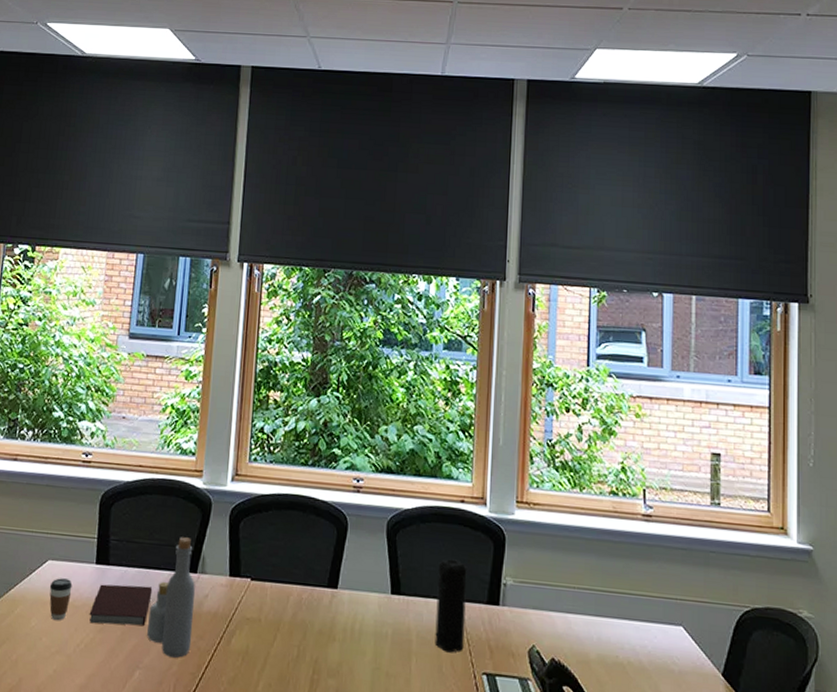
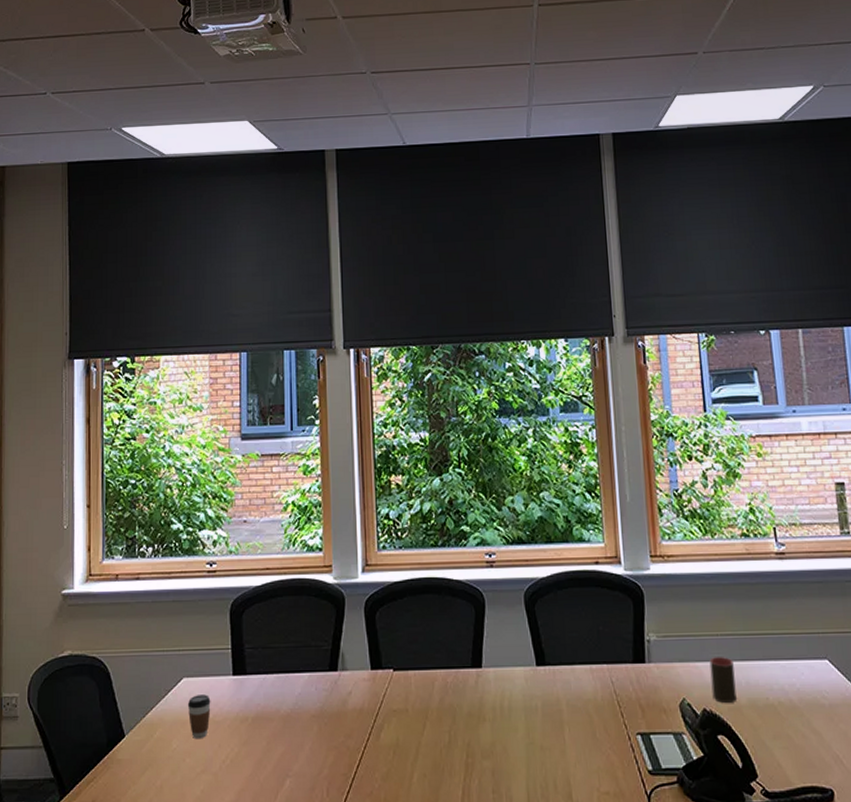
notebook: present [89,584,153,626] -> none [231,691,294,737]
bottle set: present [147,537,195,658] -> none [293,636,340,761]
speaker: present [435,559,467,653] -> none [580,622,615,718]
cup: none [562,609,587,656] -> present [709,657,737,703]

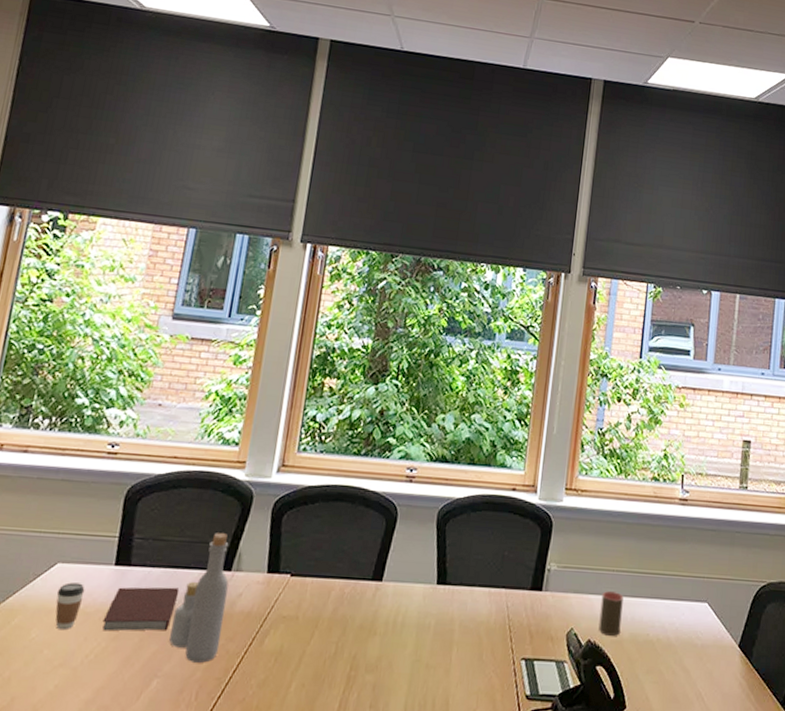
notebook: none [231,691,294,737] -> present [102,587,180,631]
bottle set: none [293,636,340,761] -> present [169,533,229,663]

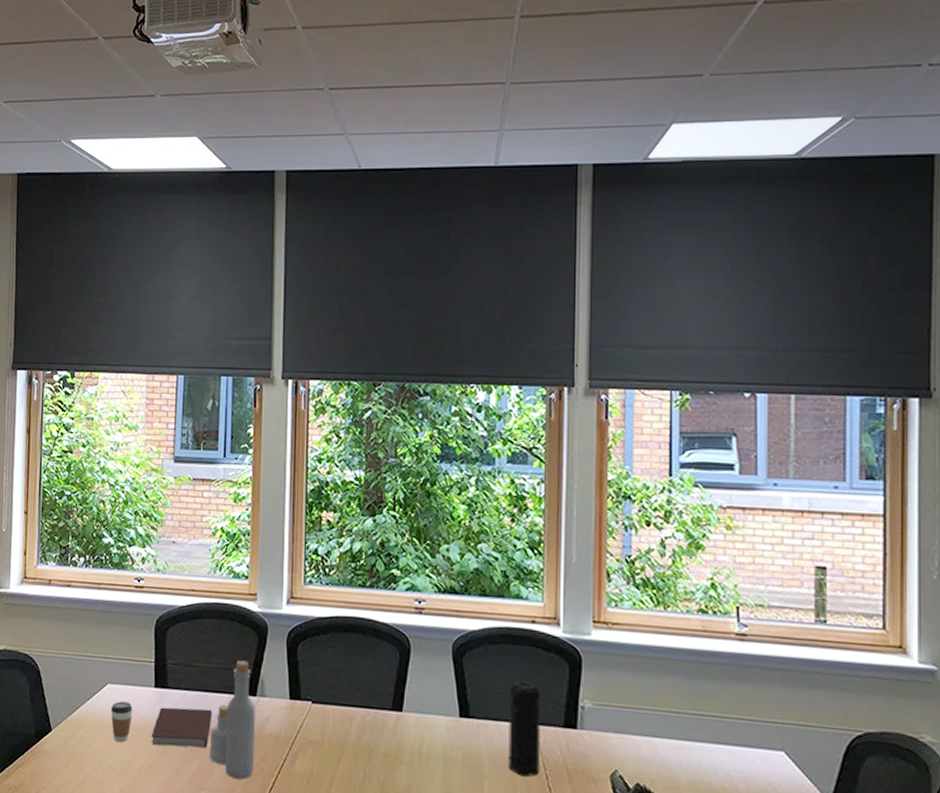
speaker: none [477,547,514,641] -> present [508,681,541,777]
cup: present [598,591,624,636] -> none [648,733,675,782]

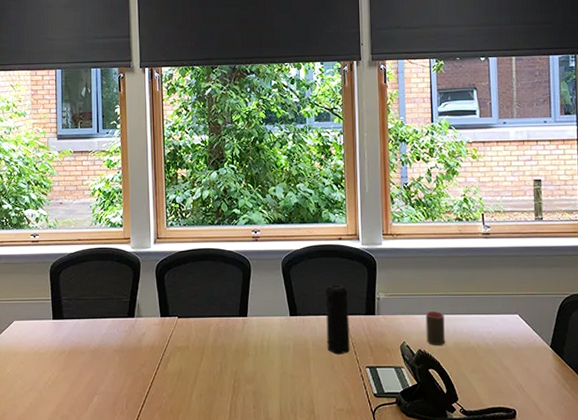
coffee cup: present [110,701,133,743] -> none [17,333,36,366]
notebook: present [151,707,213,748] -> none [52,332,101,365]
bottle set: present [210,660,256,779] -> none [100,291,136,383]
cup: none [648,733,675,782] -> present [425,311,445,345]

